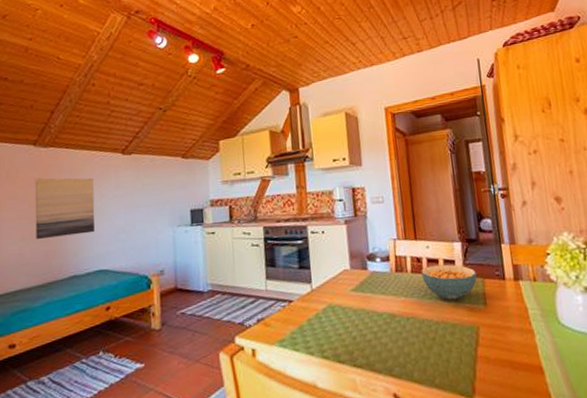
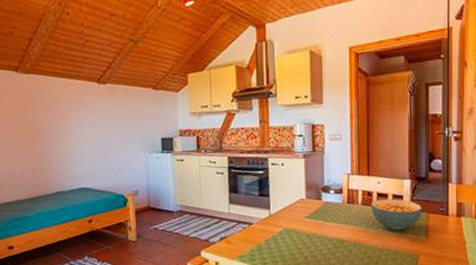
wall art: present [35,177,95,239] -> none [19,102,76,158]

